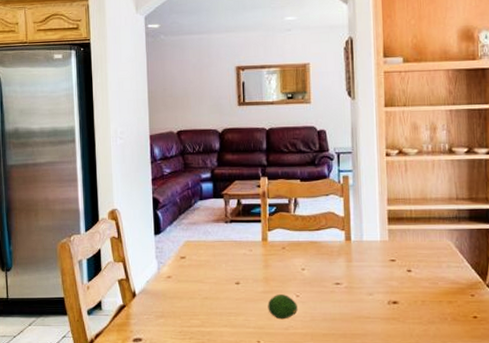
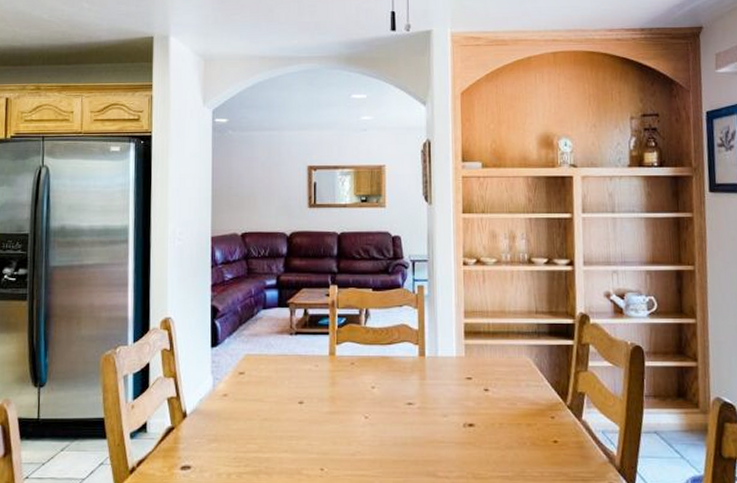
fruit: present [267,294,297,320] -> none [333,416,366,444]

